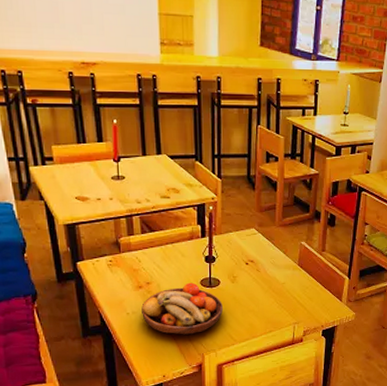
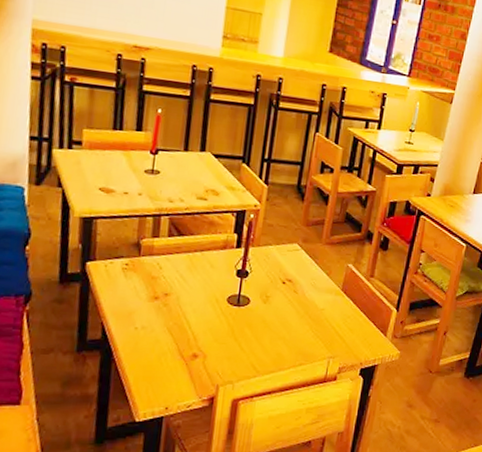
fruit bowl: present [141,282,223,335] -> none [152,298,249,360]

